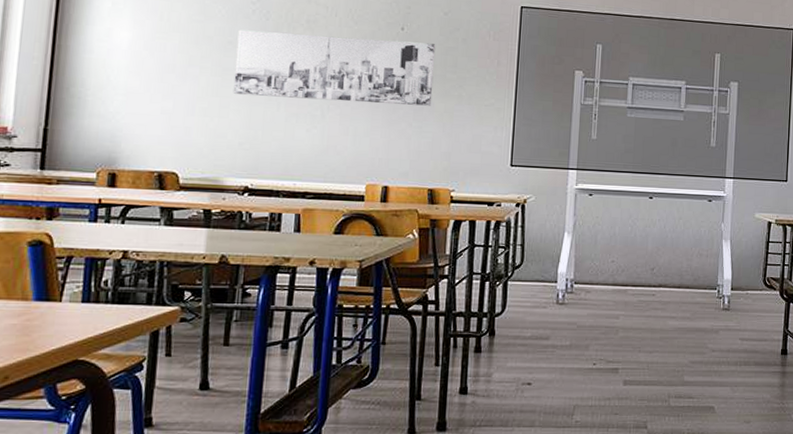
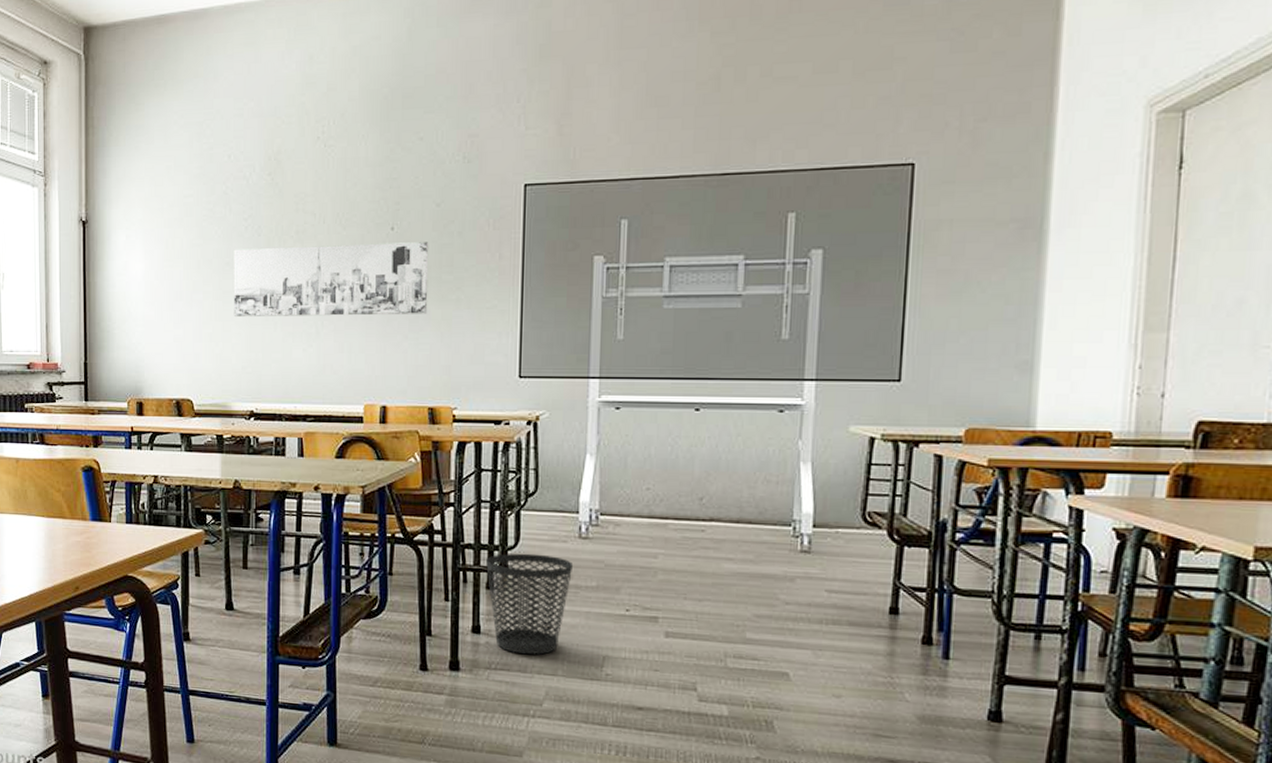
wastebasket: none [475,319,552,410] -> present [486,553,574,655]

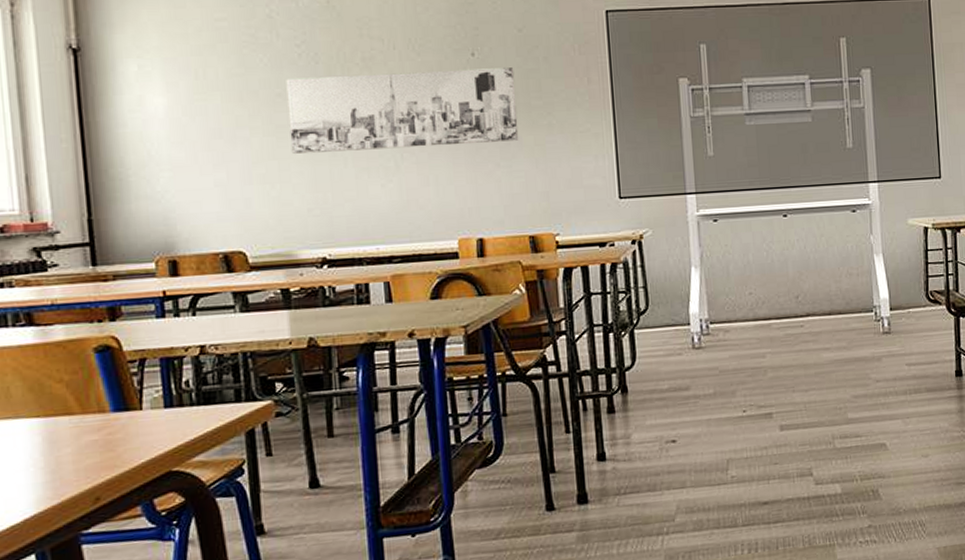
wastebasket: present [486,553,574,655] -> none [605,370,691,474]

